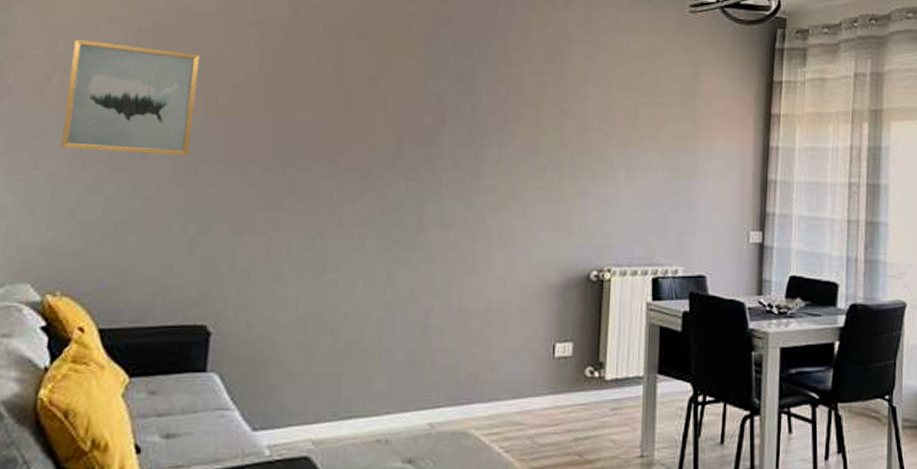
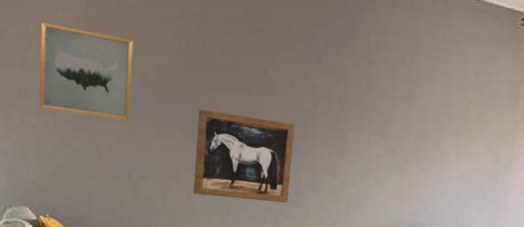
wall art: none [274,134,415,248] -> present [193,109,295,203]

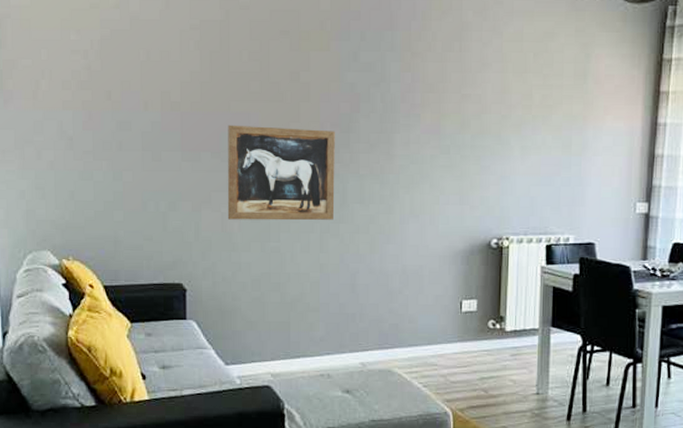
wall art: present [39,21,134,122] -> none [54,48,153,146]

